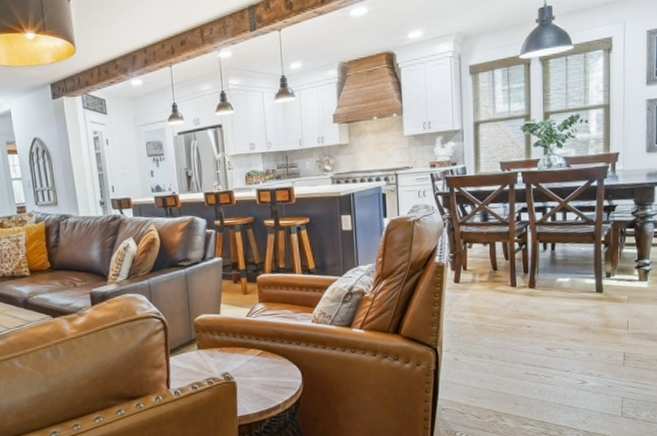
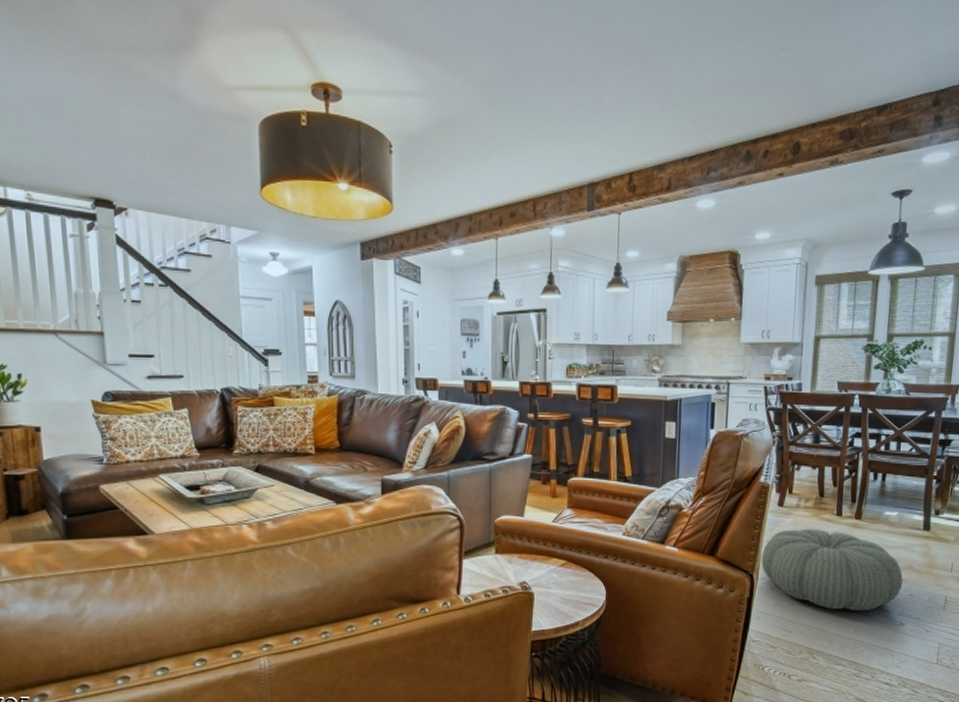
pouf: none [443,300,581,374] -> present [761,529,903,611]

